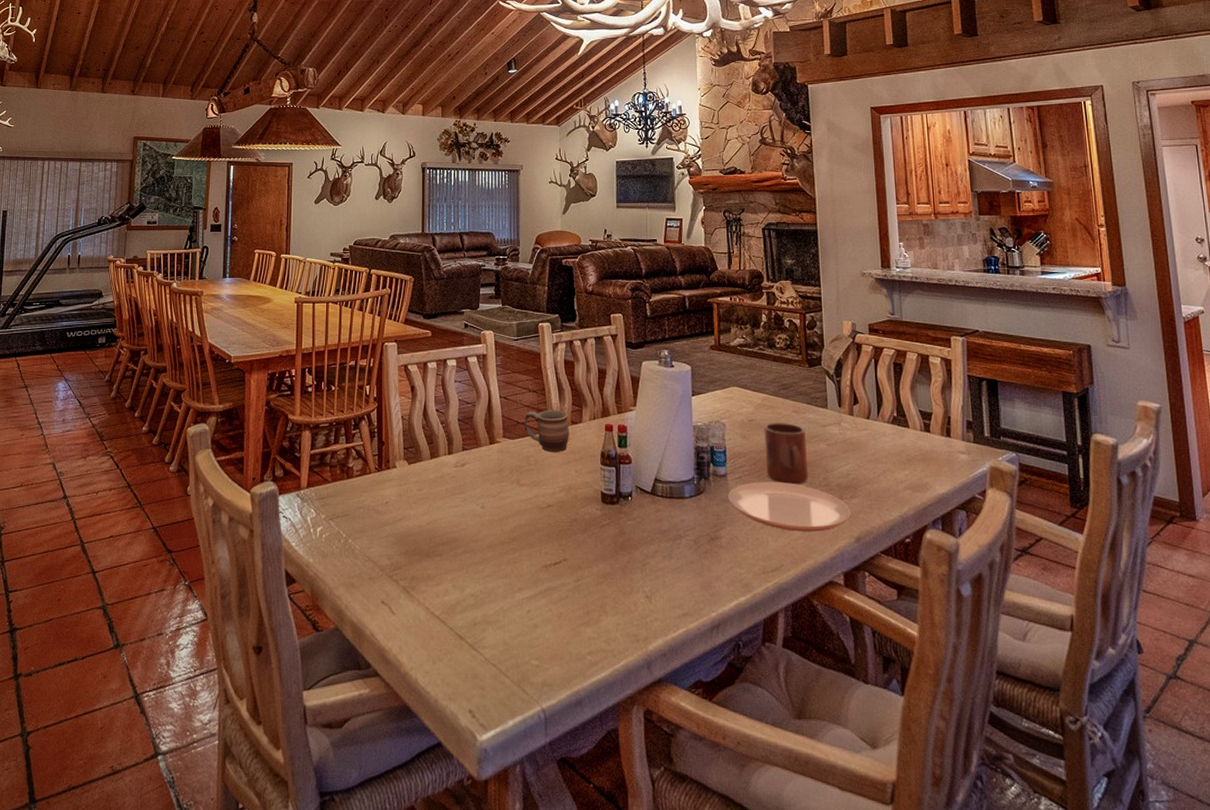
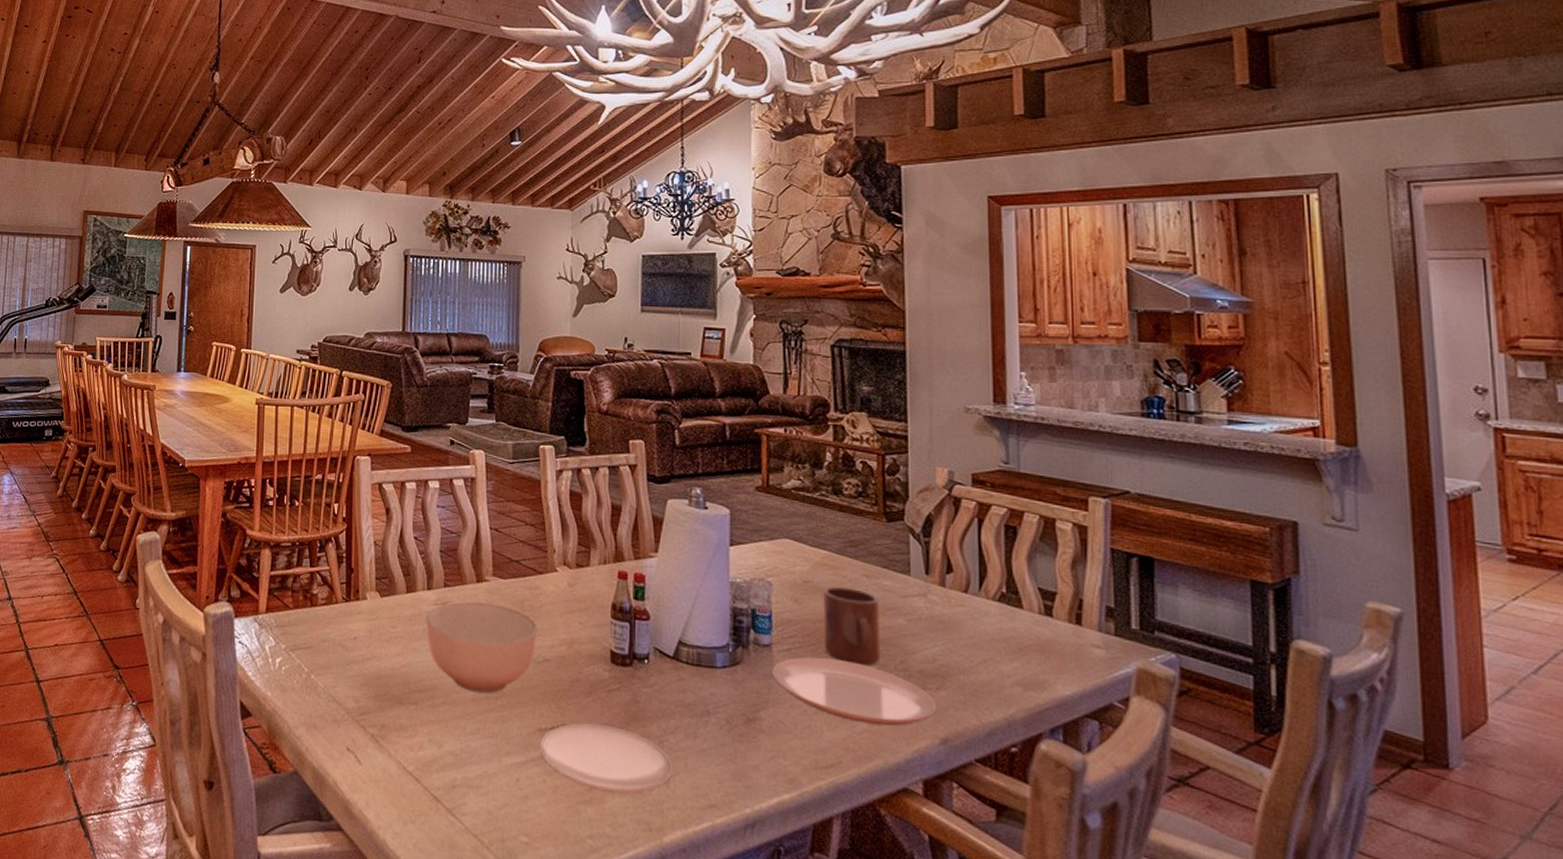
bowl: none [448,461,541,539] -> present [426,602,538,693]
mug: present [524,410,570,453] -> none [519,548,574,600]
plate: none [546,555,654,612] -> present [539,723,672,793]

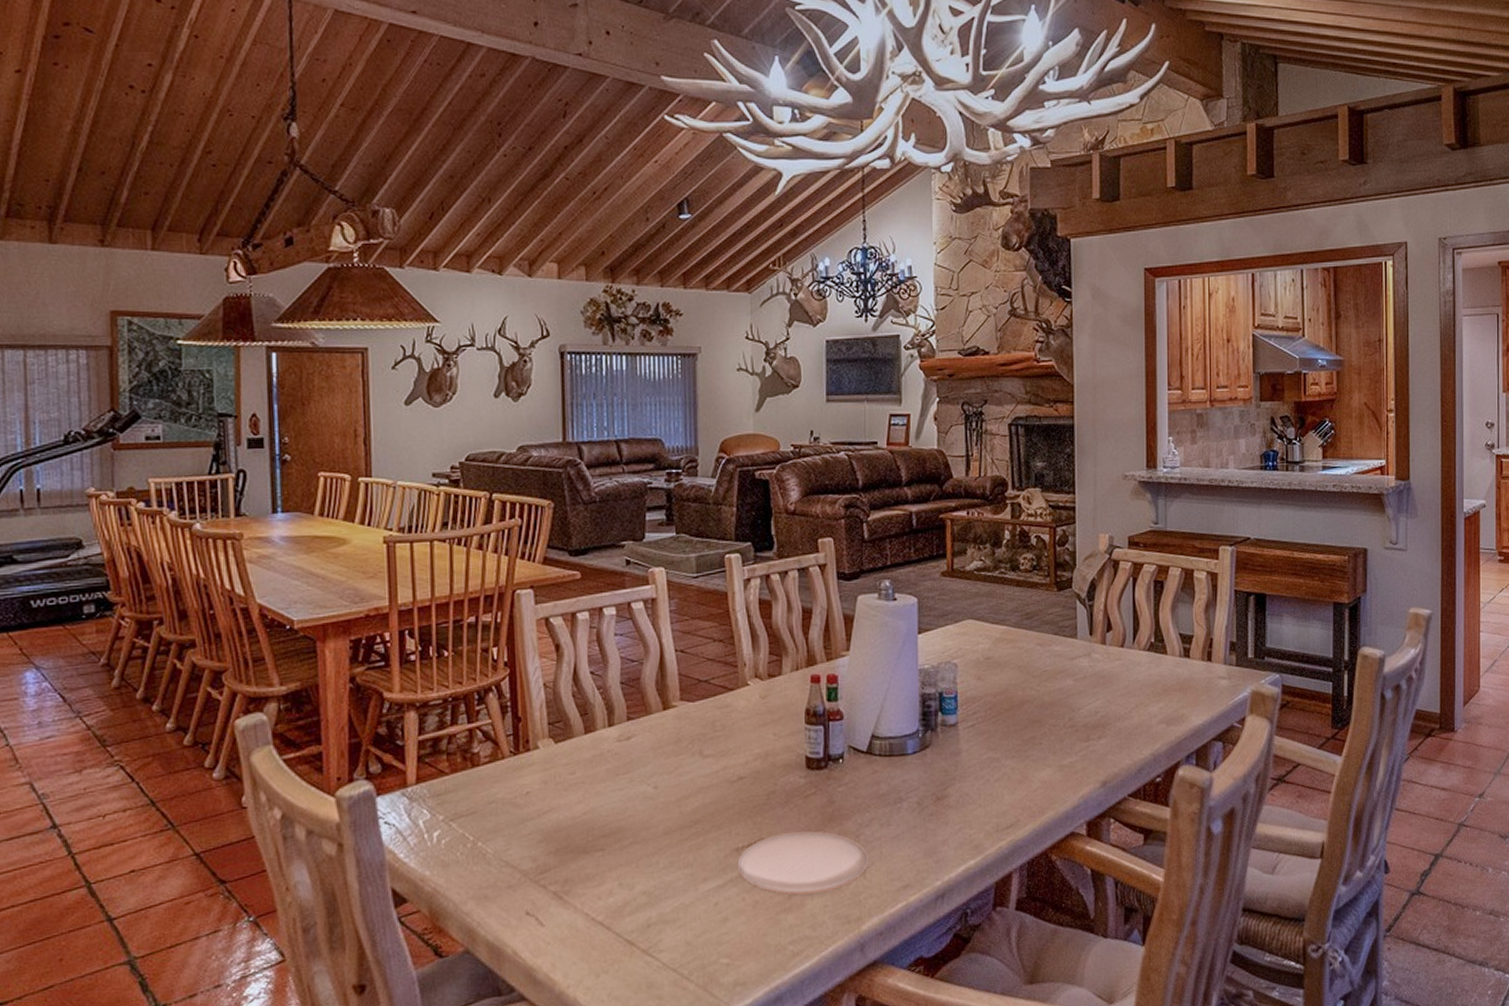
bowl: present [426,602,538,693] -> none [608,730,731,825]
plate: present [772,657,937,726] -> none [958,727,1098,782]
cup: present [822,586,881,665] -> none [1001,658,1052,728]

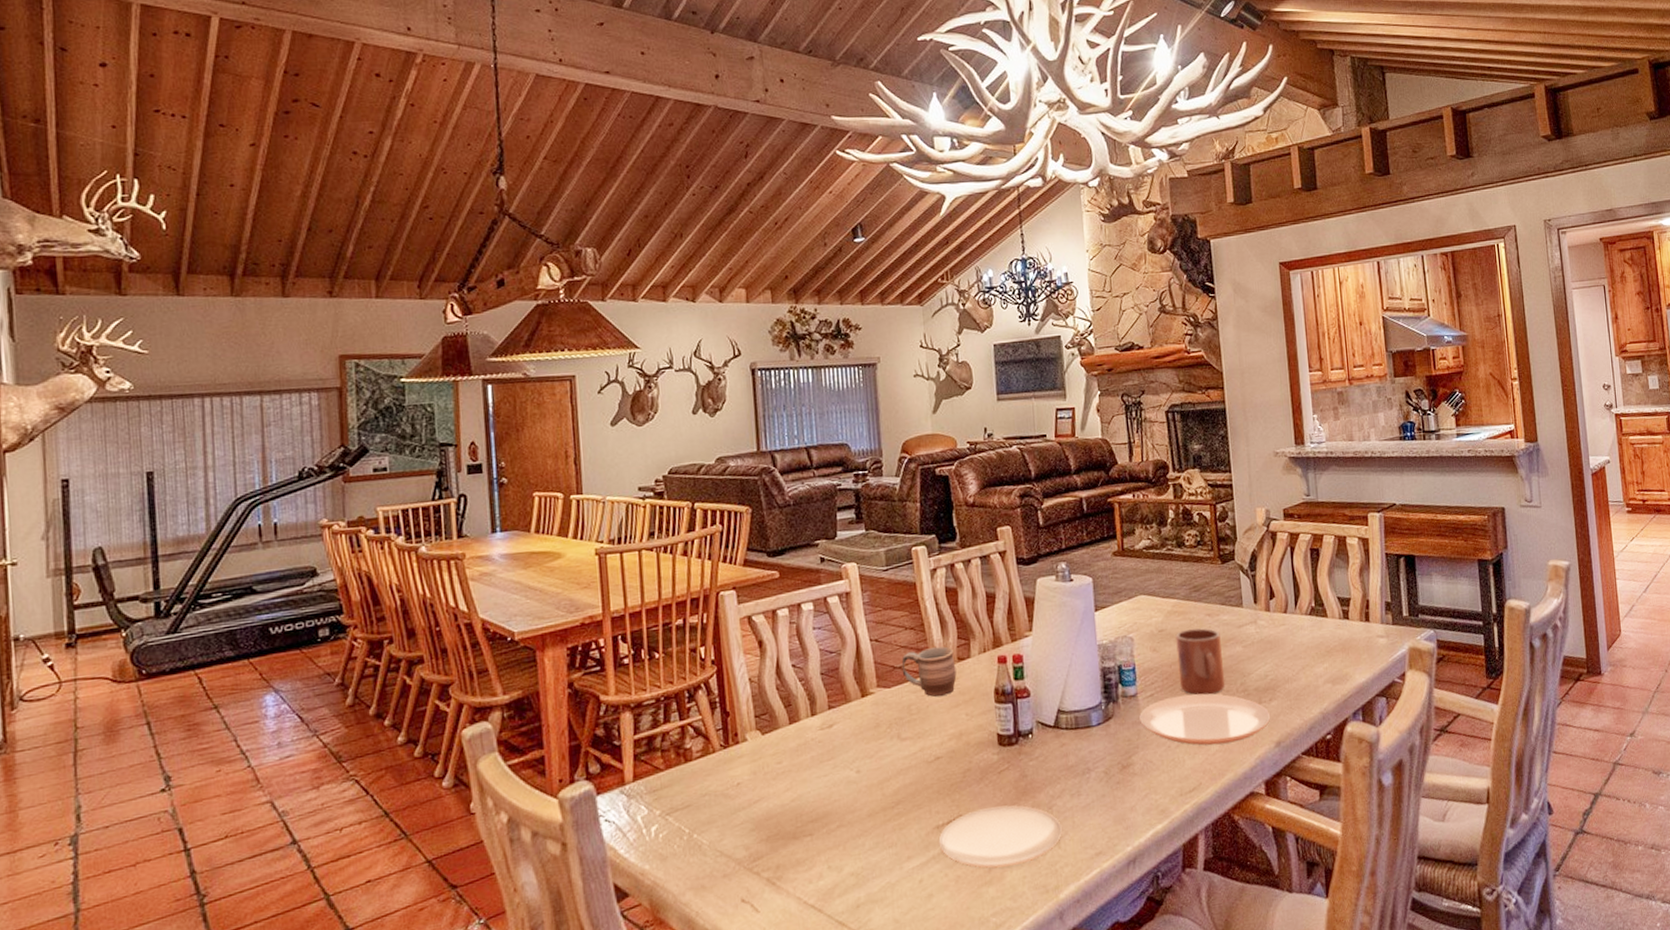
mug: none [707,661,766,715] -> present [901,646,957,697]
plate: none [958,727,1098,782] -> present [1139,693,1271,746]
cup: none [1001,658,1052,728] -> present [1174,628,1225,695]

